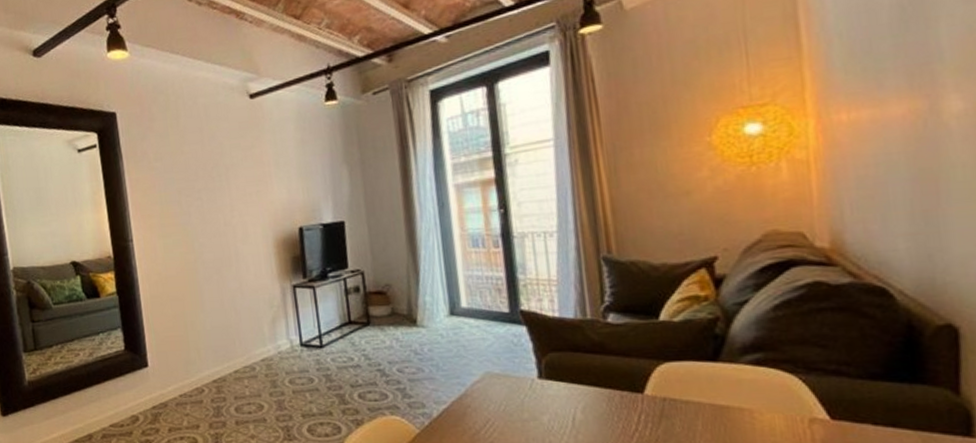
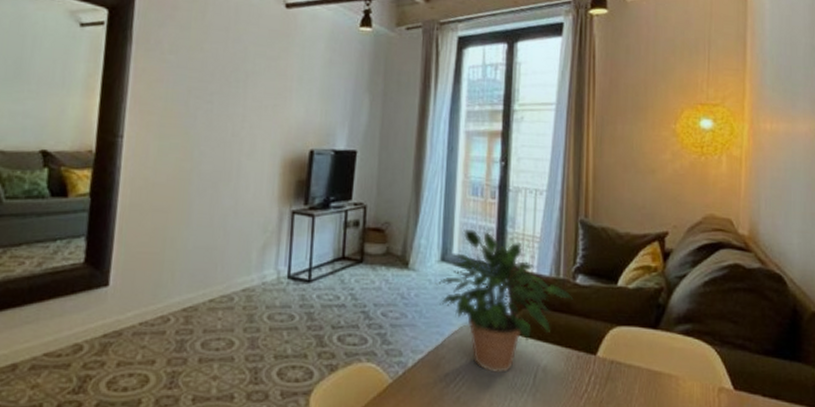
potted plant: none [448,280,606,419] -> present [435,229,572,374]

